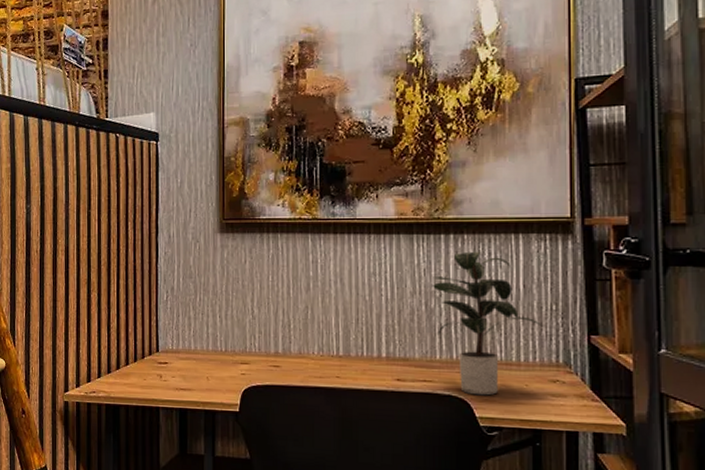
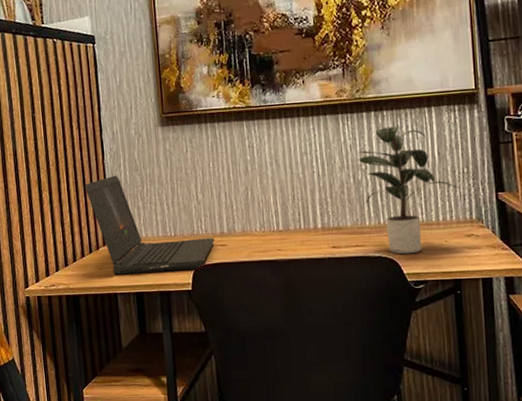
laptop computer: none [135,281,268,390] -> present [84,175,215,275]

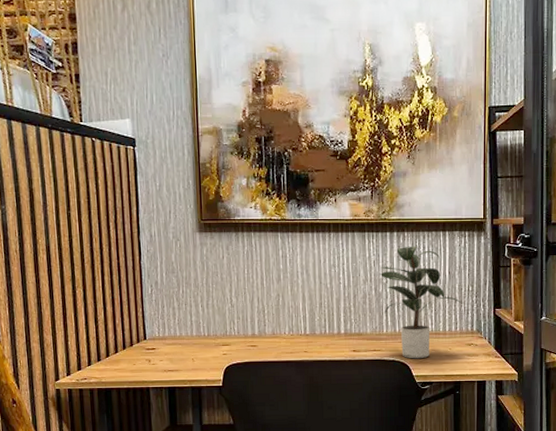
laptop computer: present [84,175,215,275] -> none [120,276,246,370]

